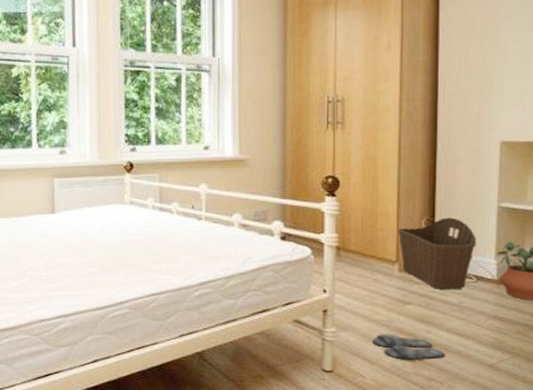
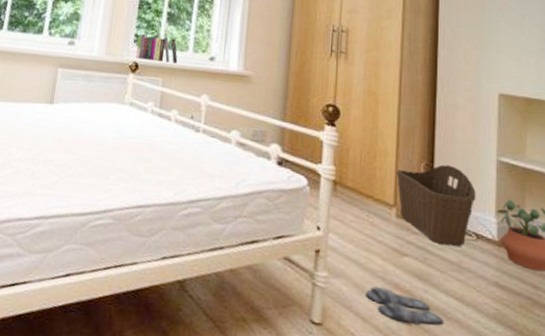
books: none [129,133,172,158] -> present [136,34,178,64]

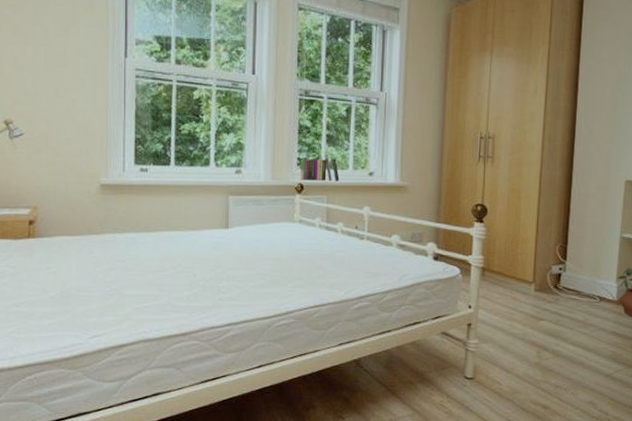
slippers: present [366,285,443,325] -> none [509,345,570,369]
wicker basket: present [396,164,476,247] -> none [535,245,601,309]

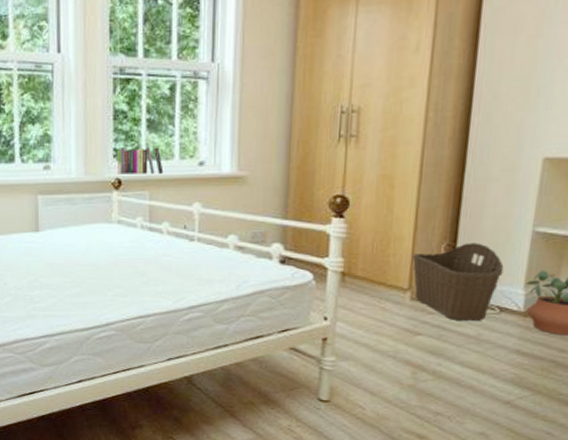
wicker basket: none [535,245,601,309] -> present [412,243,504,322]

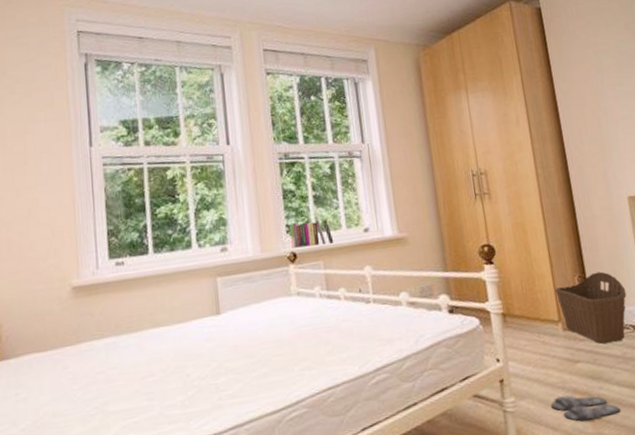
slippers: none [375,364,456,393] -> present [551,395,620,422]

